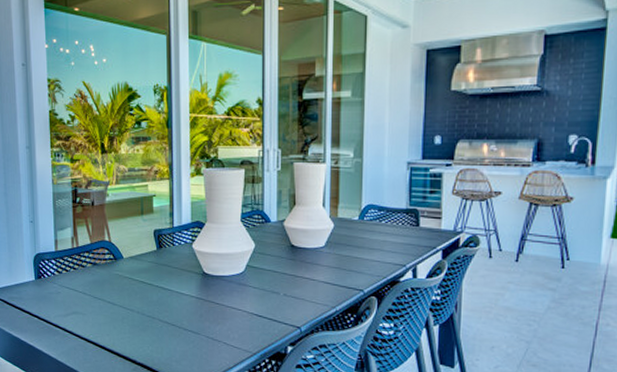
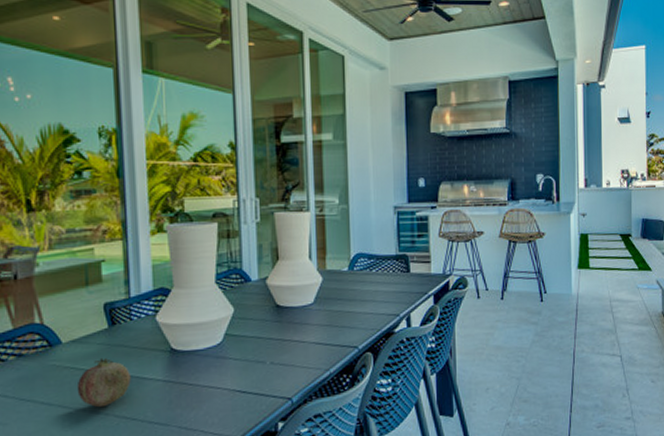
fruit: none [133,273,172,312] -> present [76,357,131,408]

